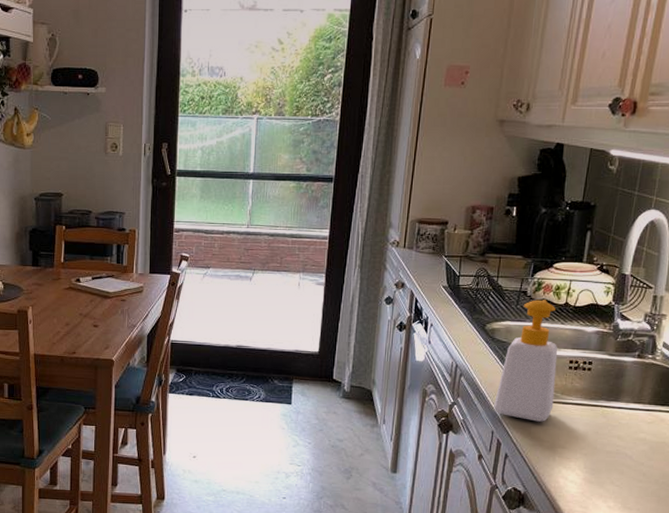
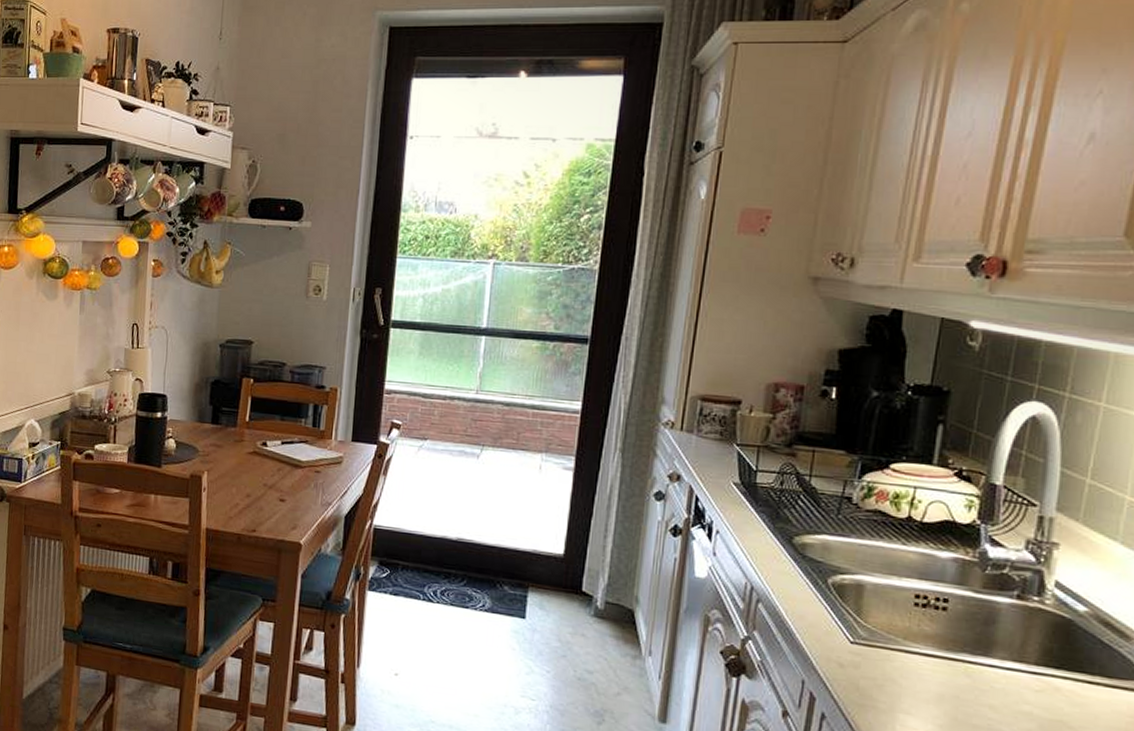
soap bottle: present [494,299,558,422] -> none [805,509,898,675]

